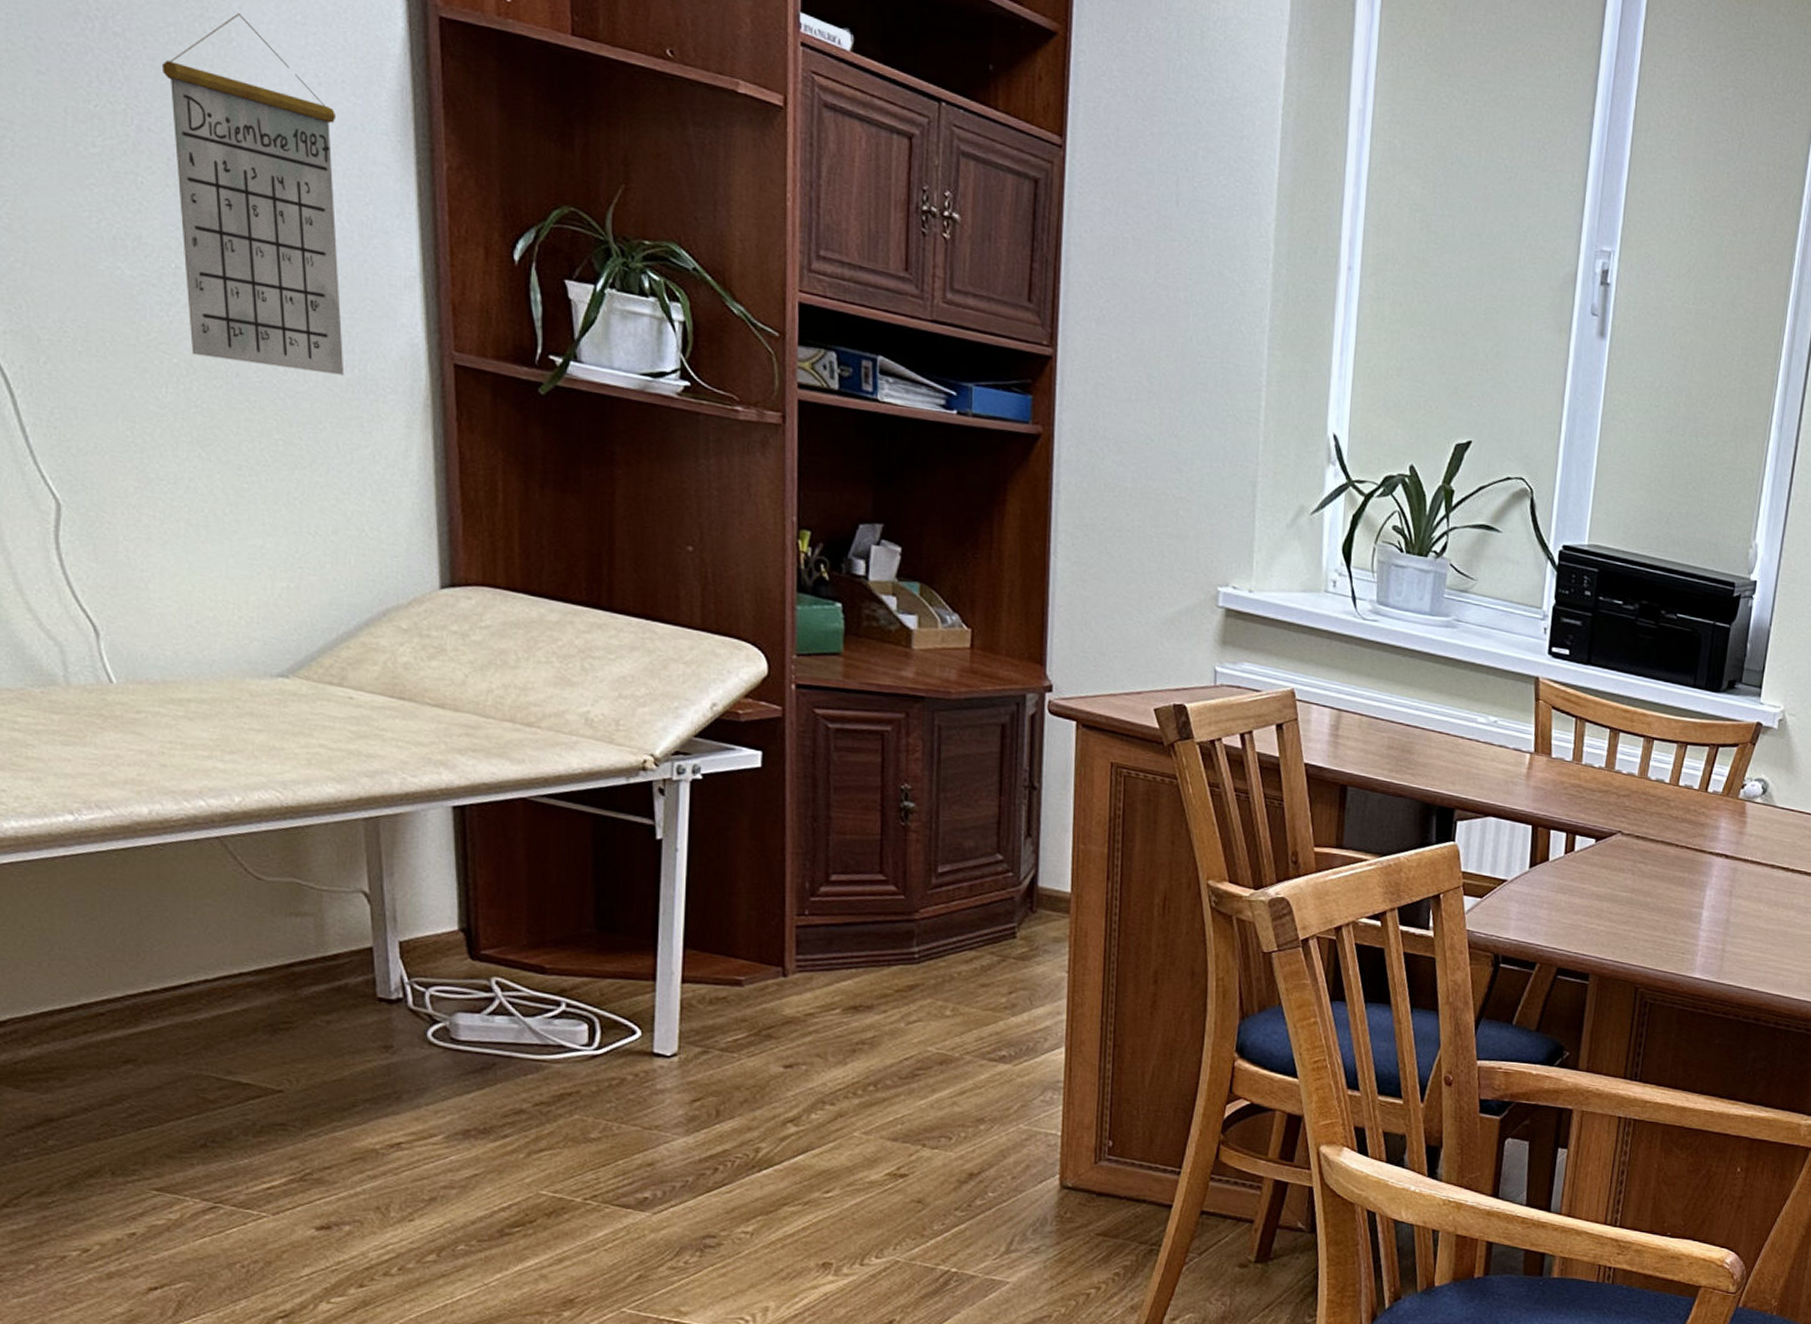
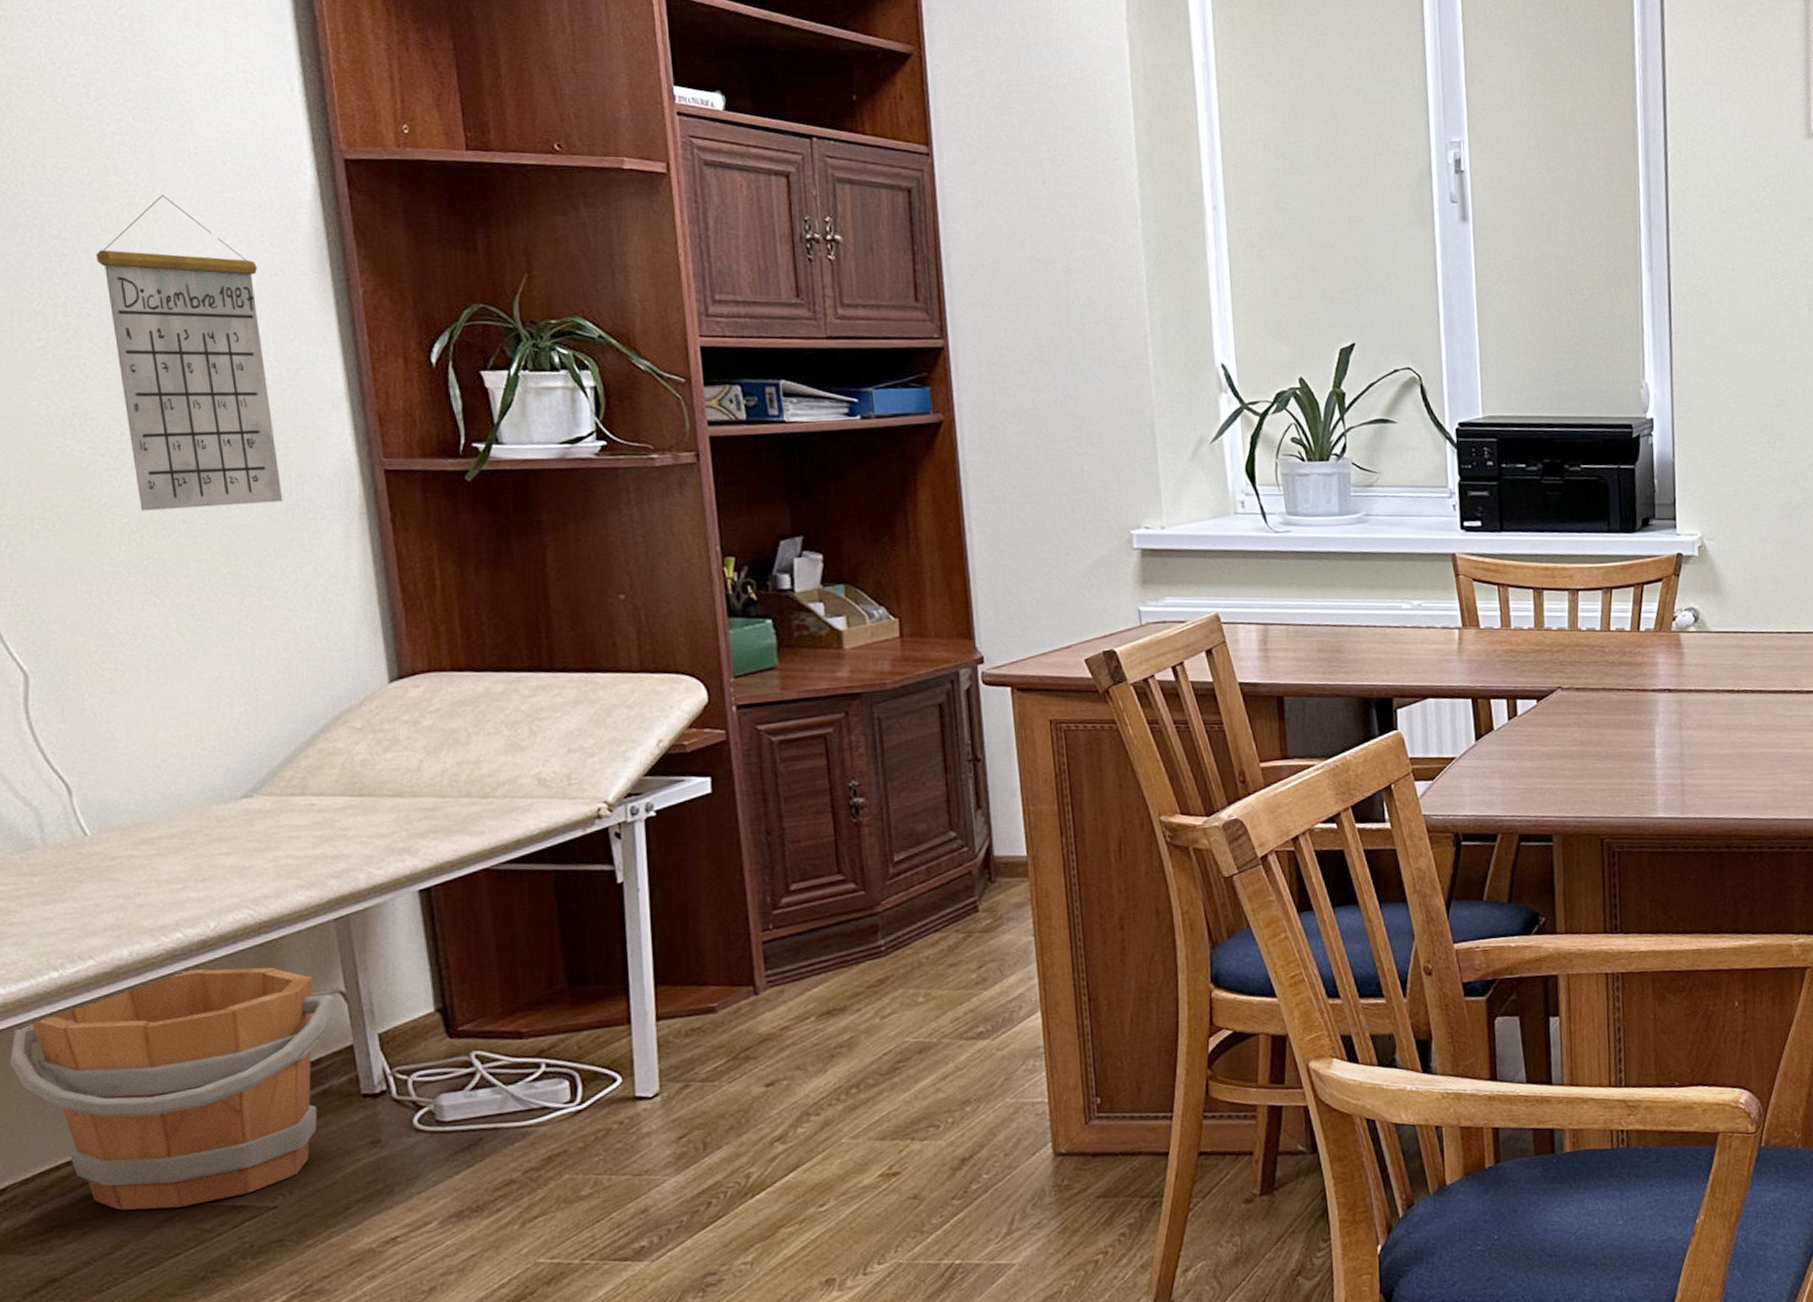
bucket: none [17,839,360,1074] -> present [9,967,338,1210]

